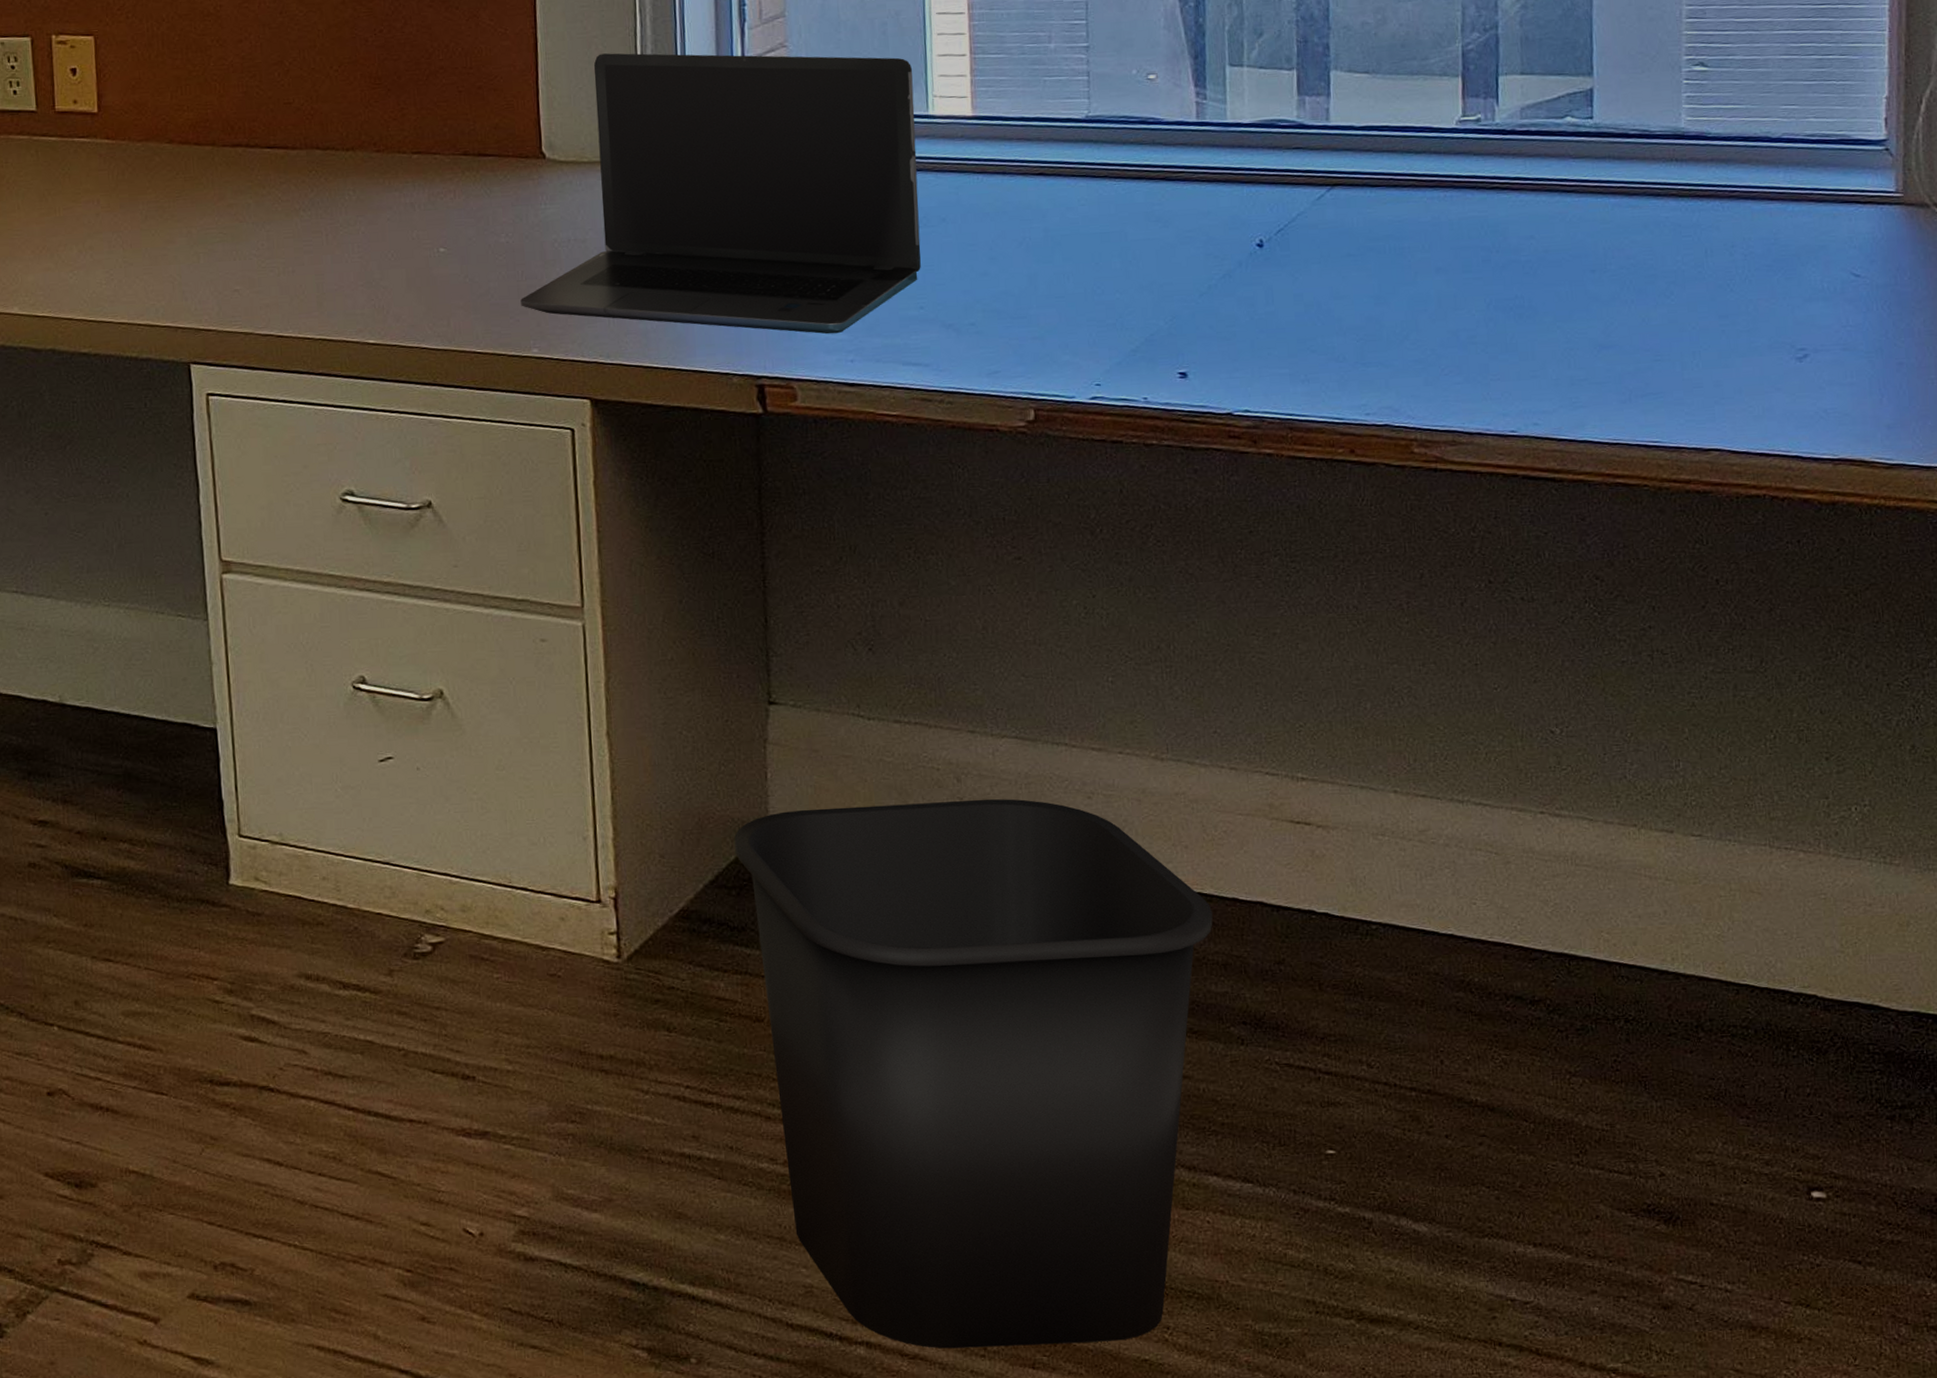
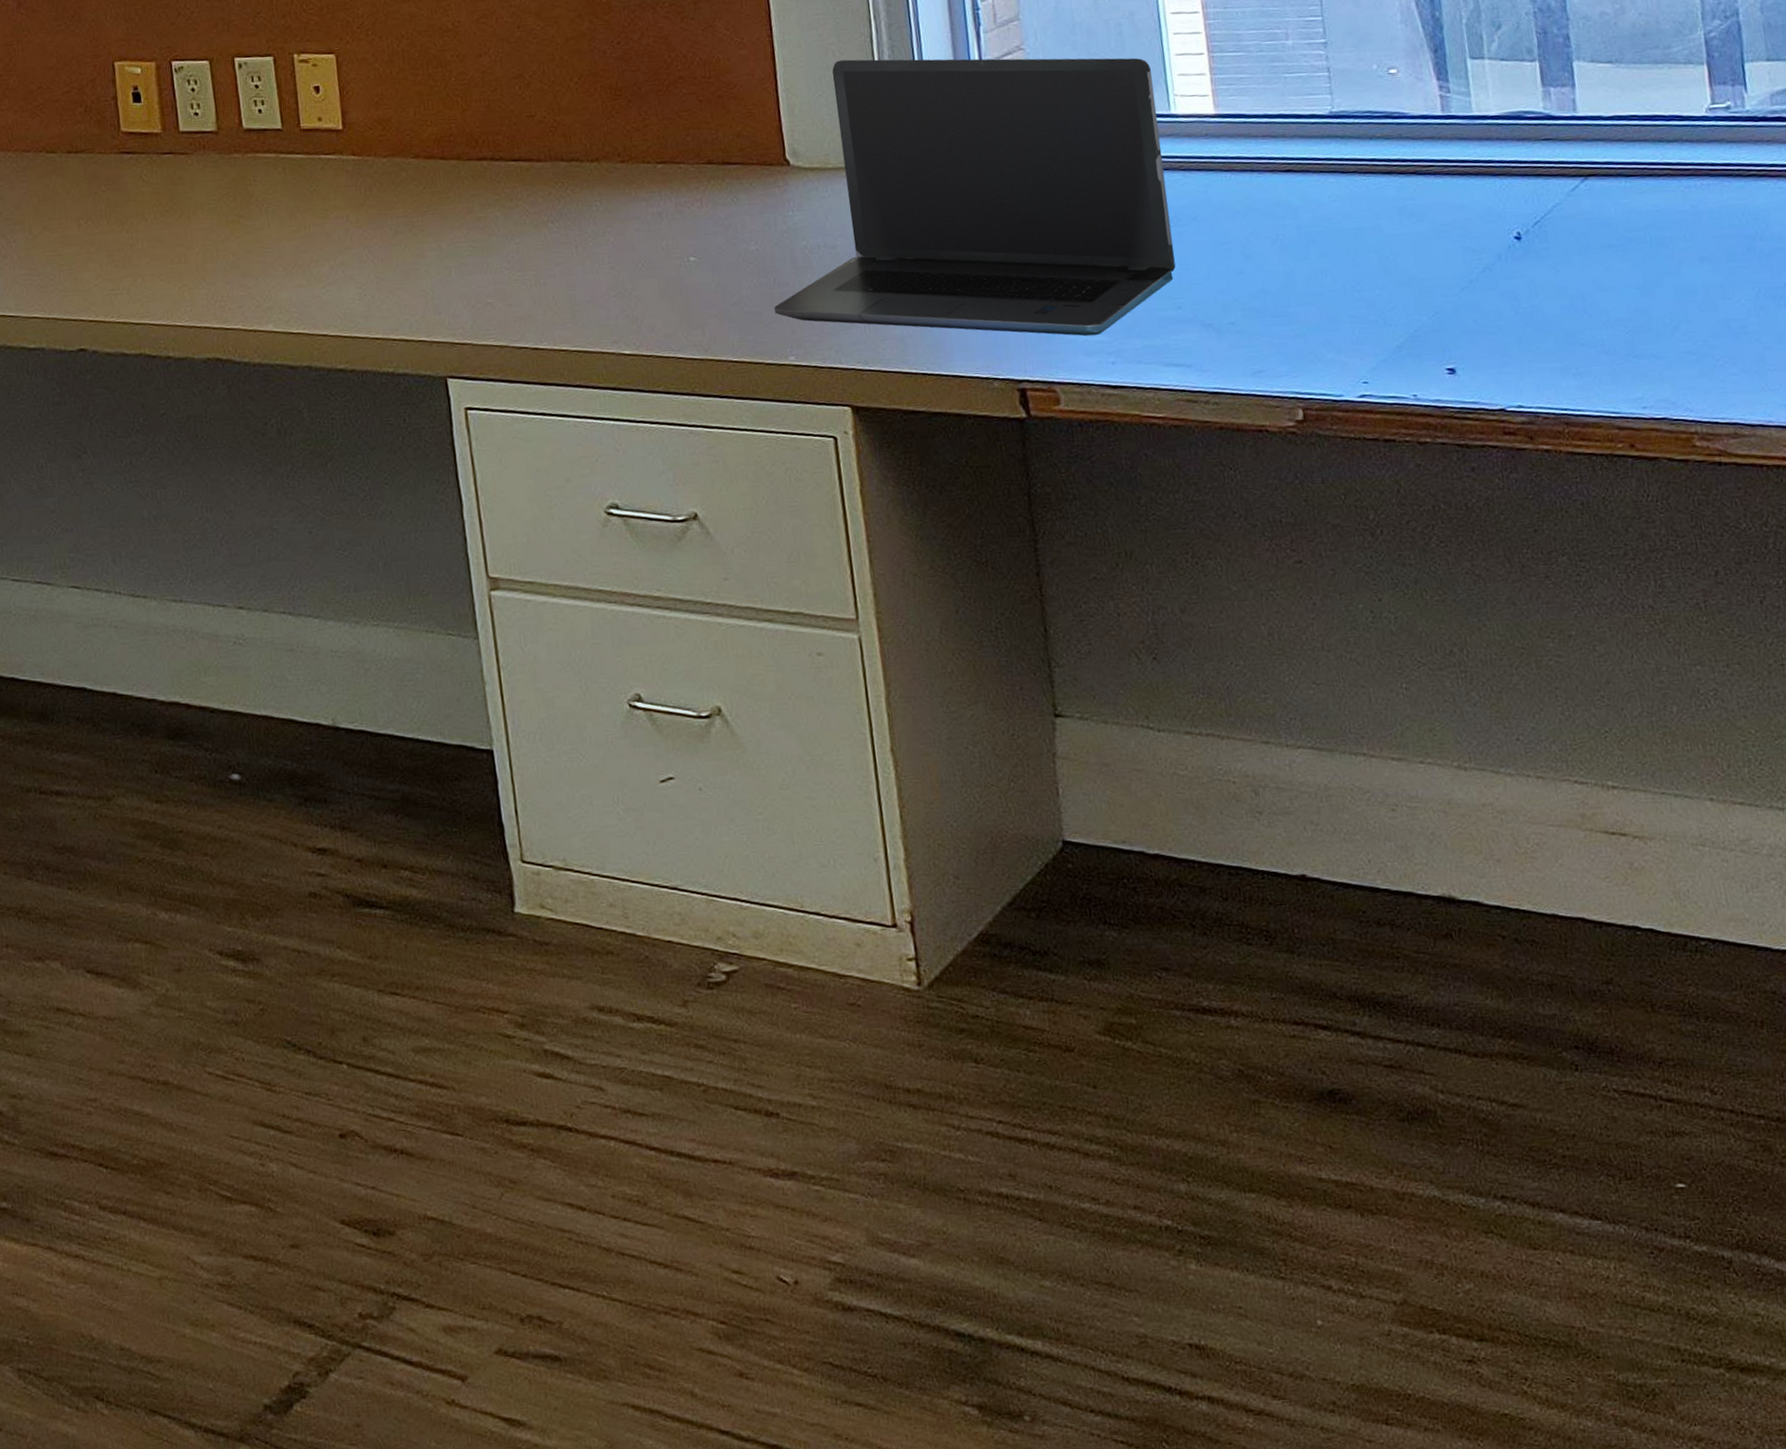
waste bin: present [734,799,1213,1349] -> none [1029,812,1534,1404]

